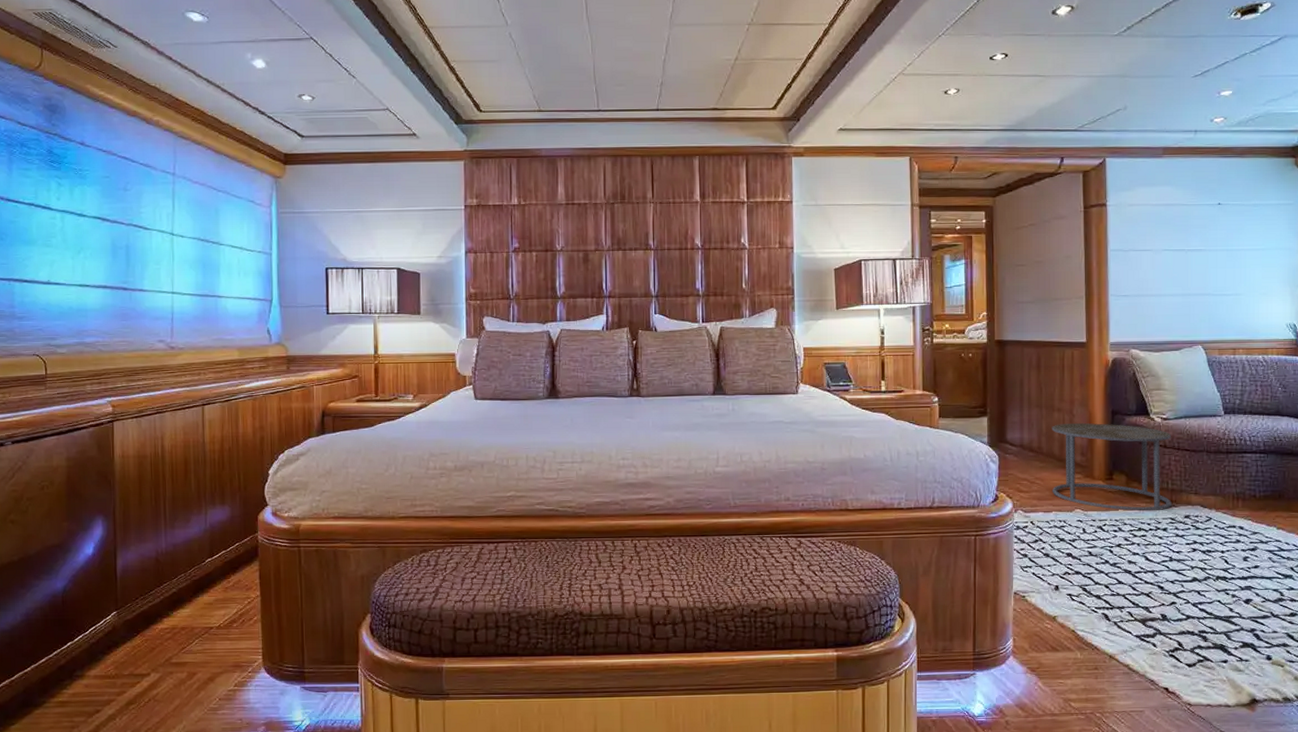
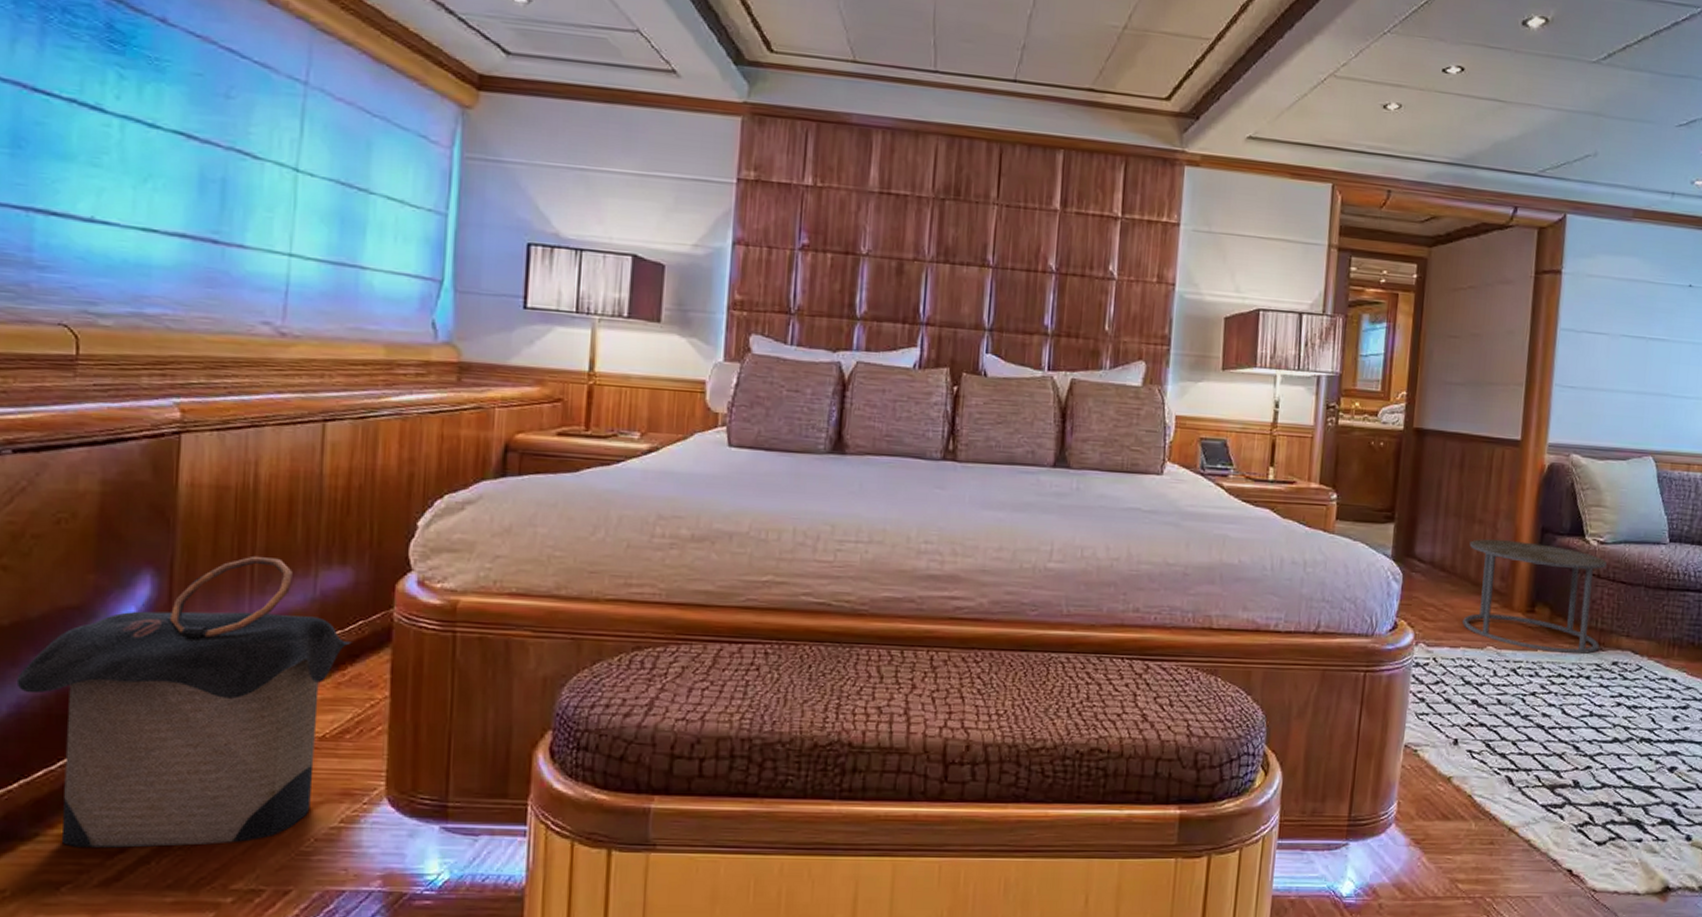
laundry hamper: none [24,502,232,710] -> present [16,555,352,848]

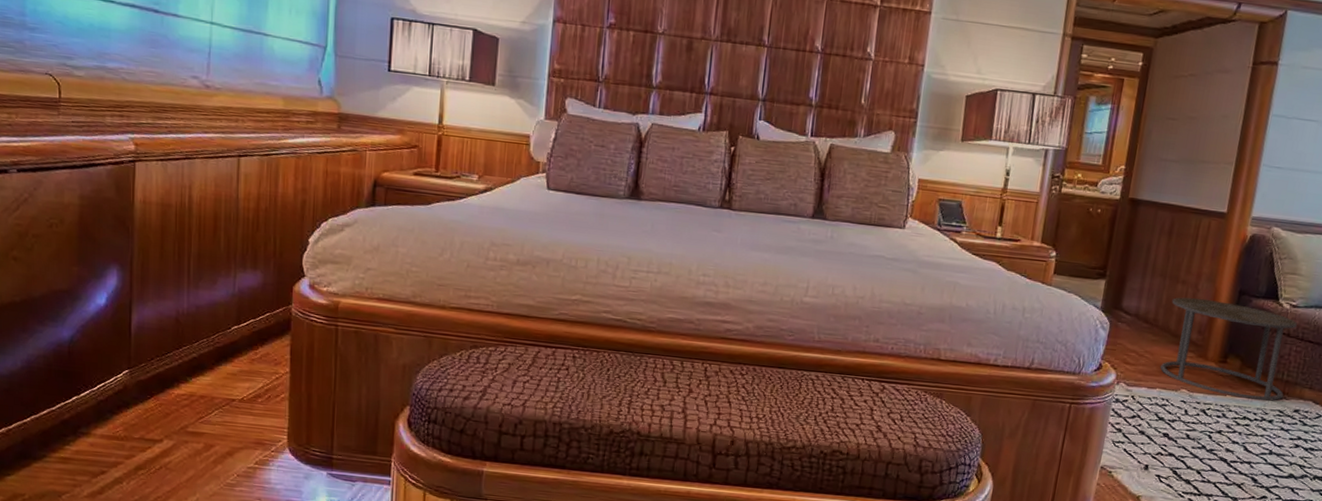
laundry hamper: present [16,555,352,848] -> none [26,258,262,473]

